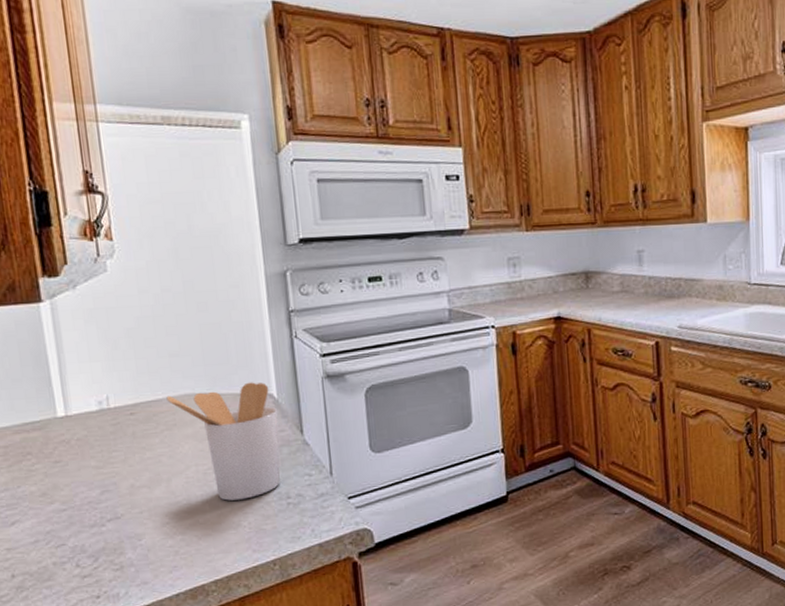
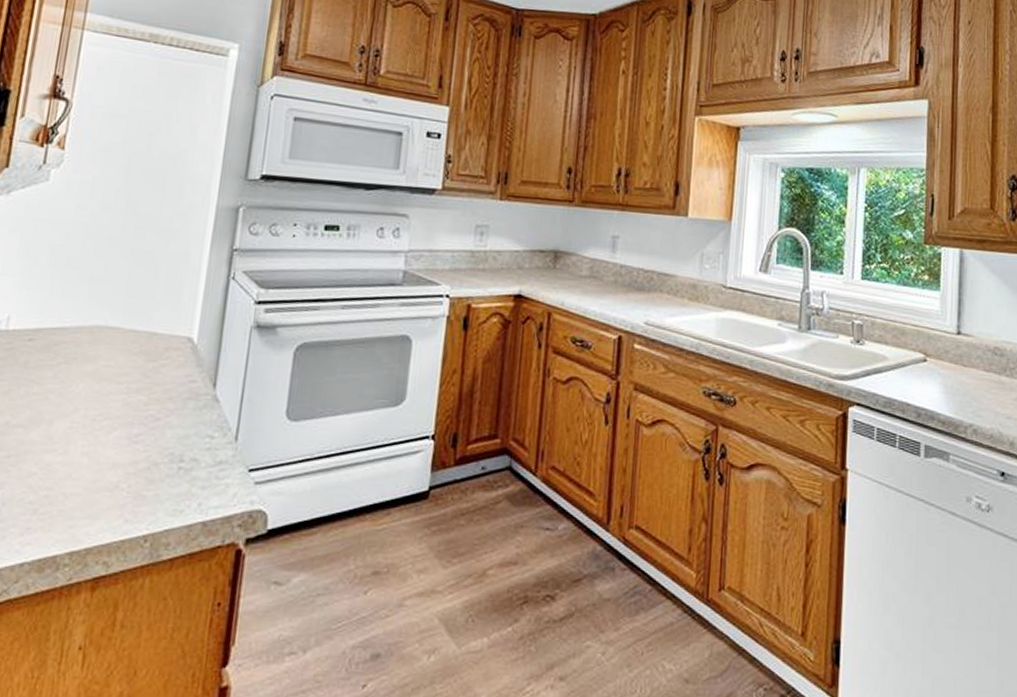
utensil holder: present [166,382,281,501] -> none [73,321,194,457]

